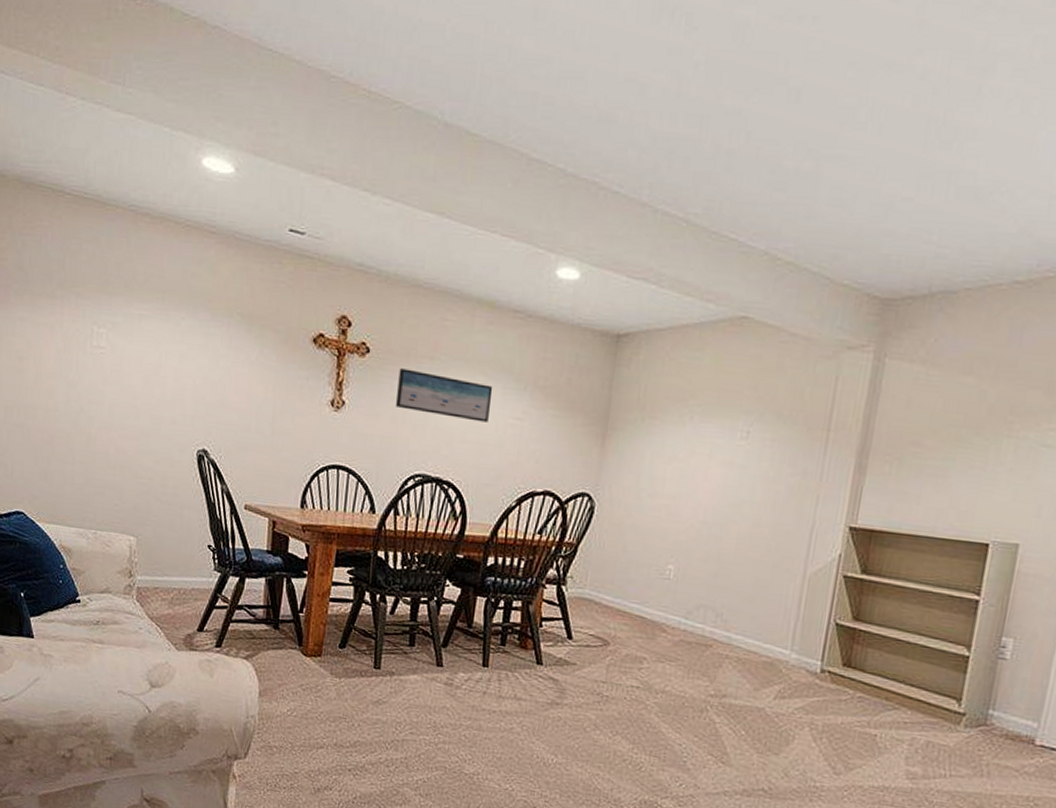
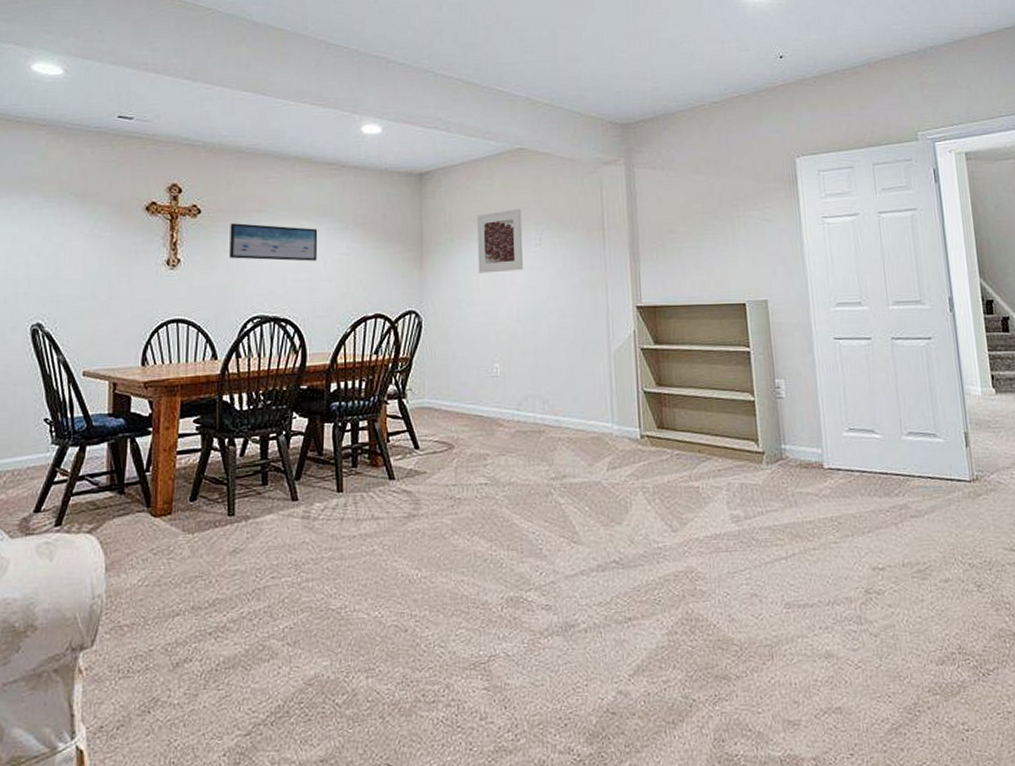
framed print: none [667,391,732,466] -> present [477,208,523,274]

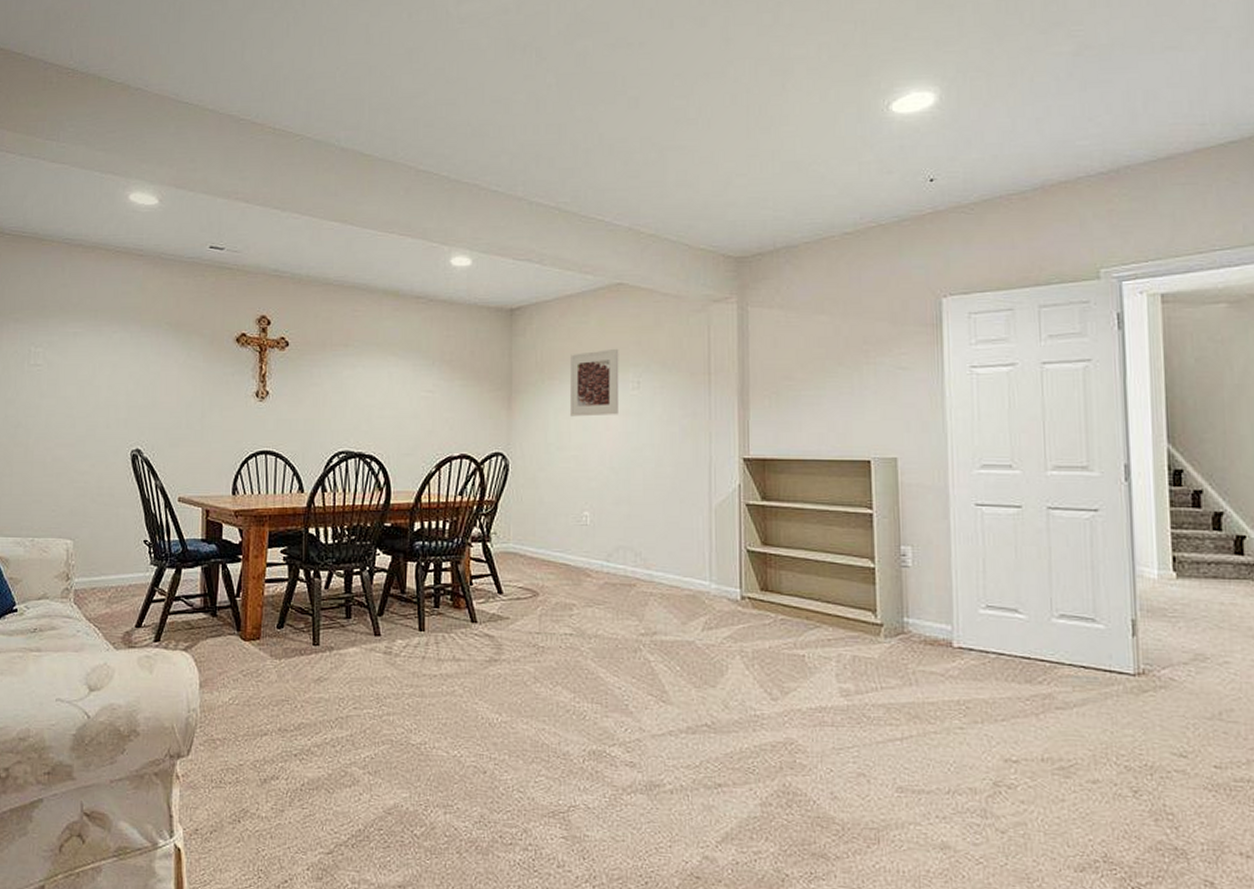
wall art: present [230,223,318,261] -> none [316,357,404,398]

